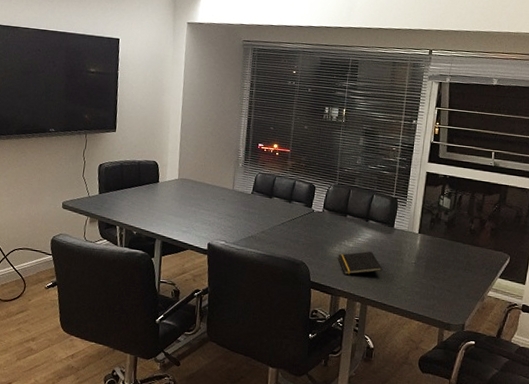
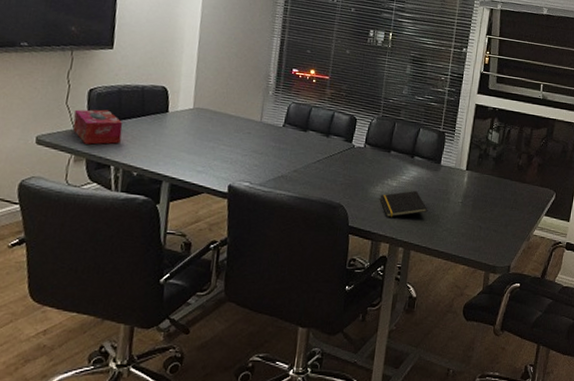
tissue box: none [88,180,125,209] -> present [72,109,123,145]

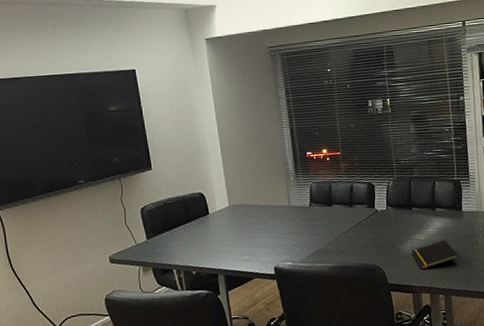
tissue box: present [72,109,123,145] -> none [133,222,176,255]

